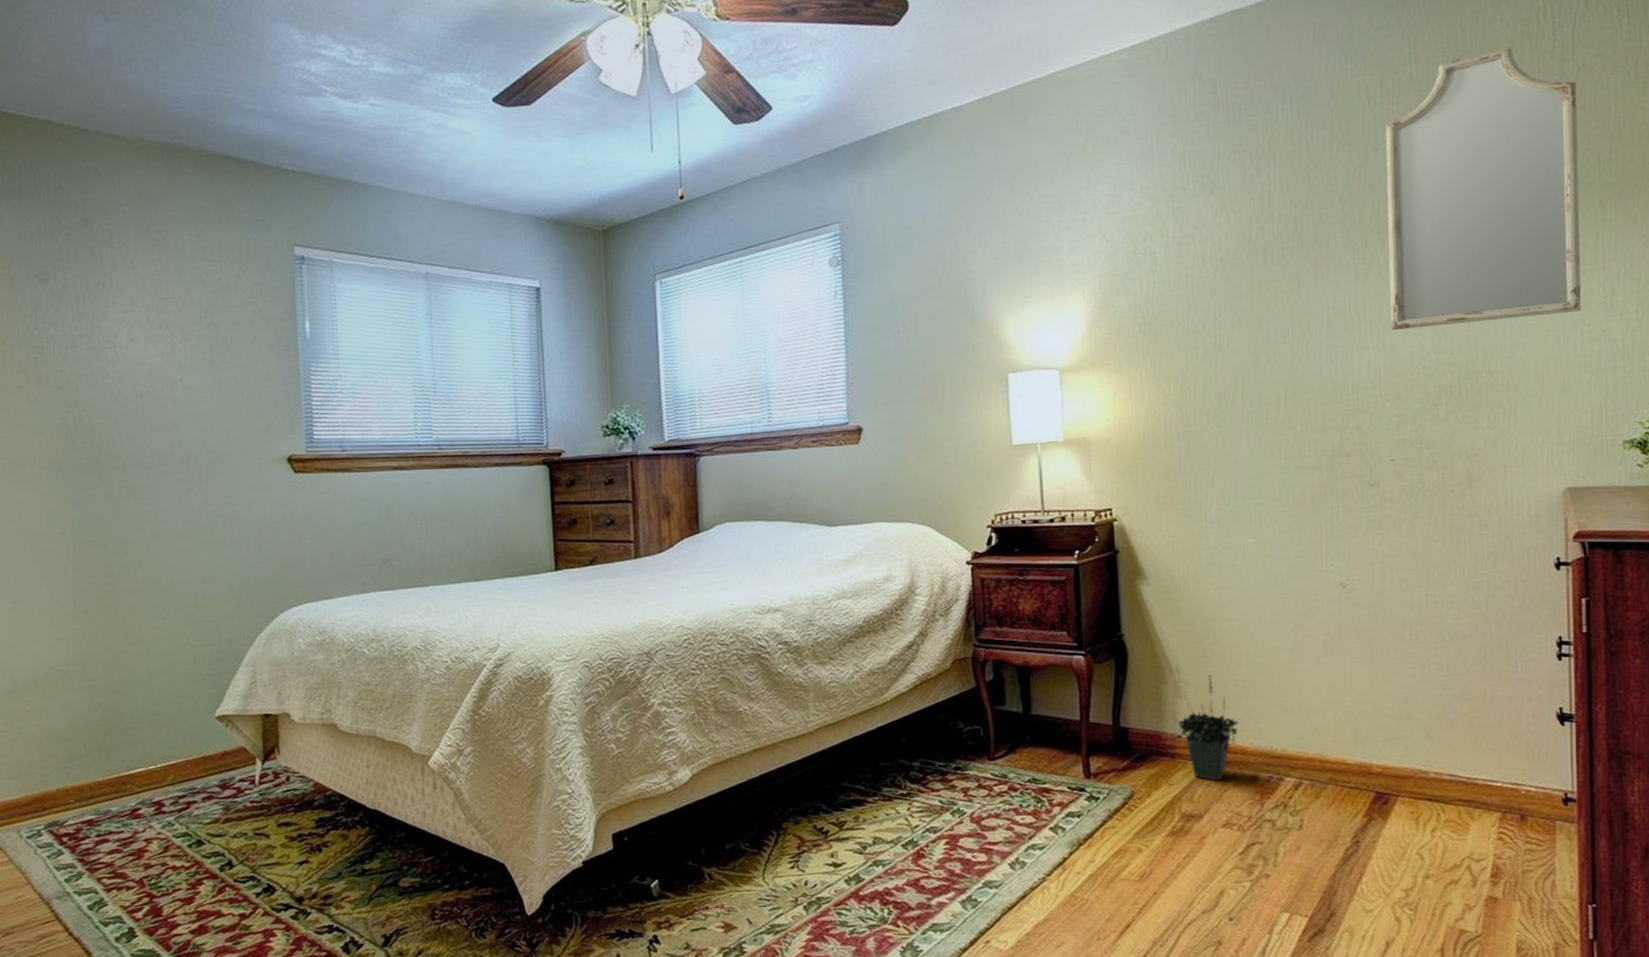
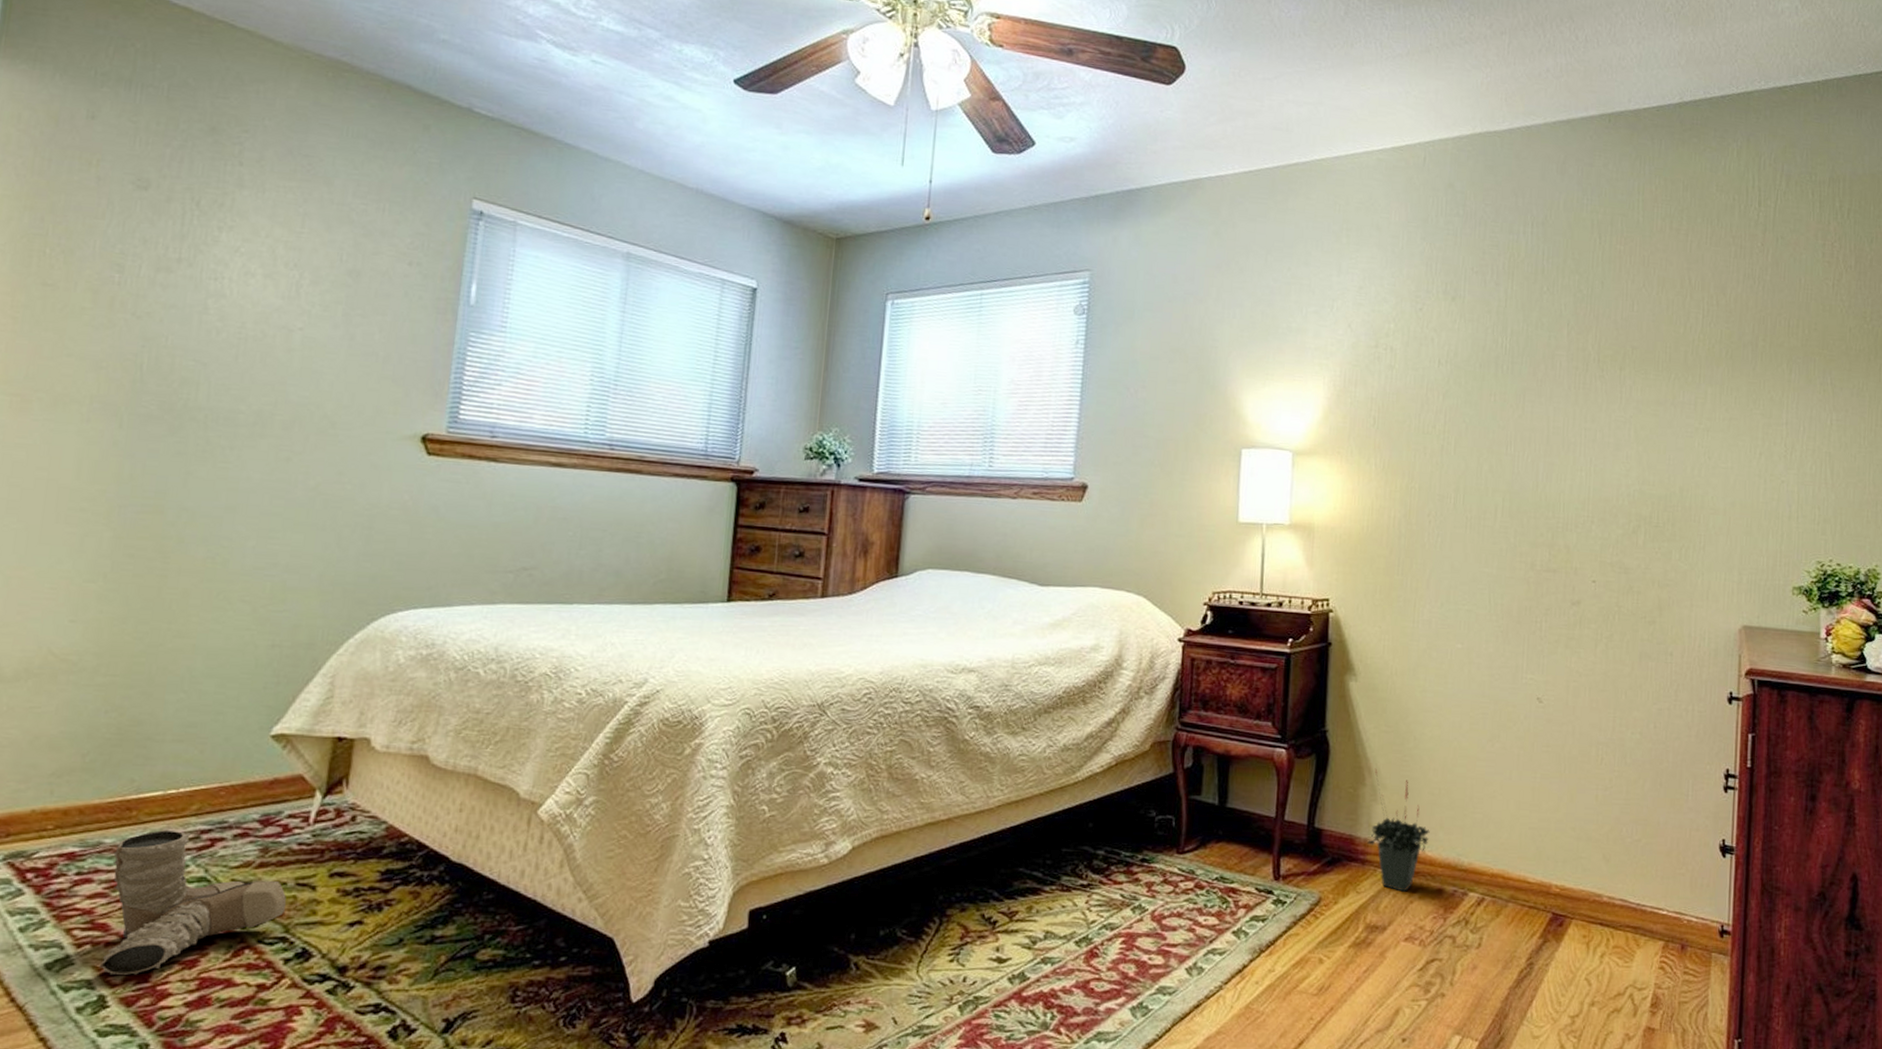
boots: none [119,798,250,912] -> present [99,830,286,976]
home mirror: present [1385,46,1581,331] -> none [1603,209,1775,461]

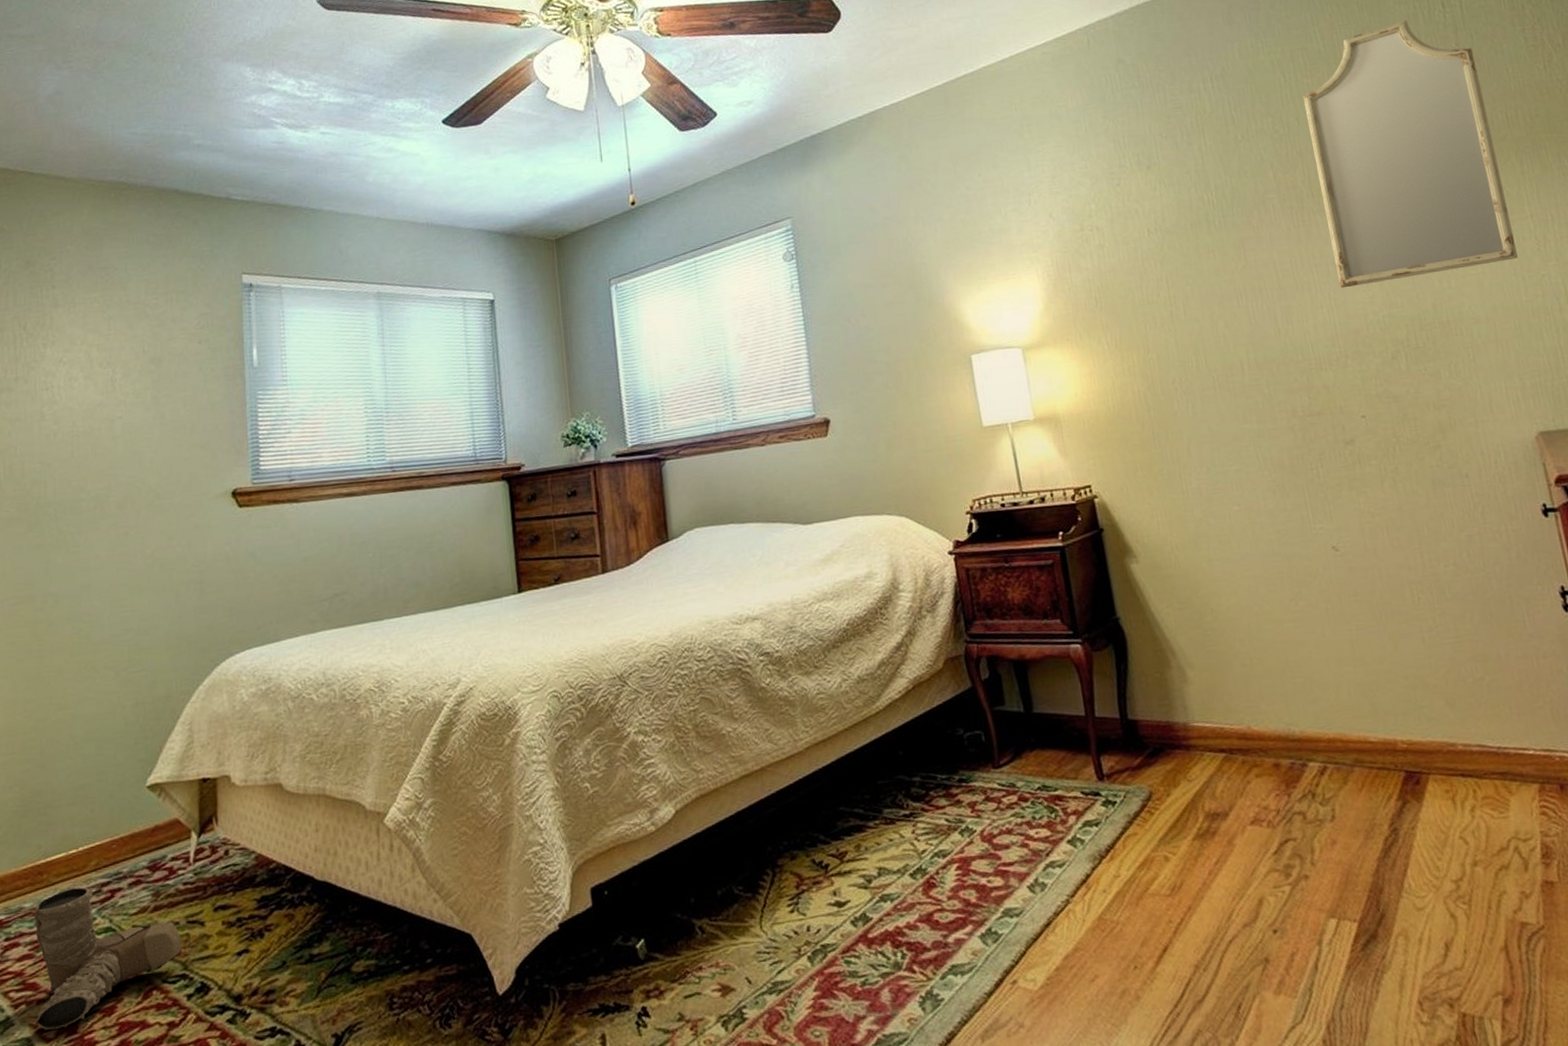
potted plant: present [1367,768,1430,892] -> none [1177,648,1252,773]
home mirror: none [1603,209,1775,461] -> present [1302,20,1518,289]

